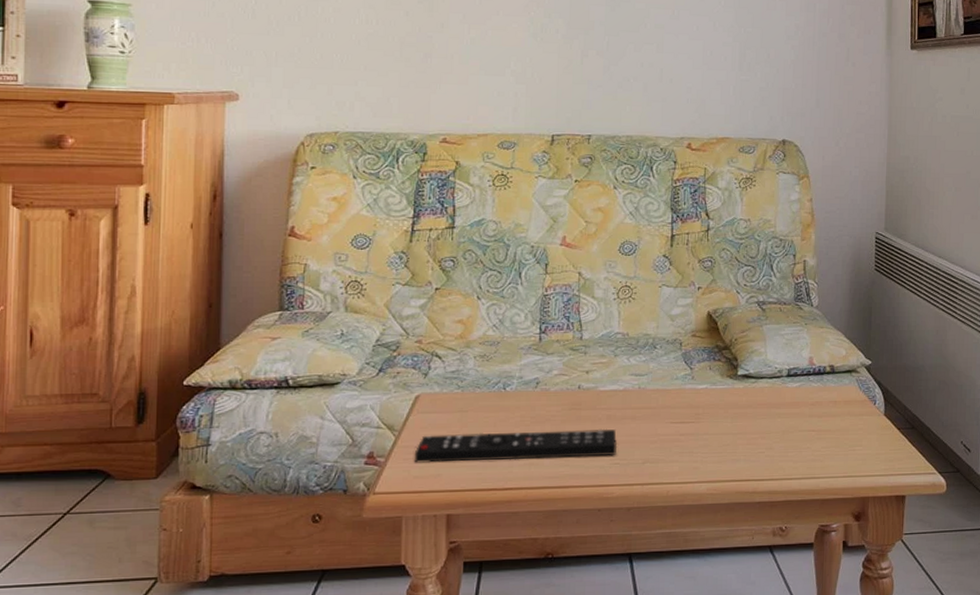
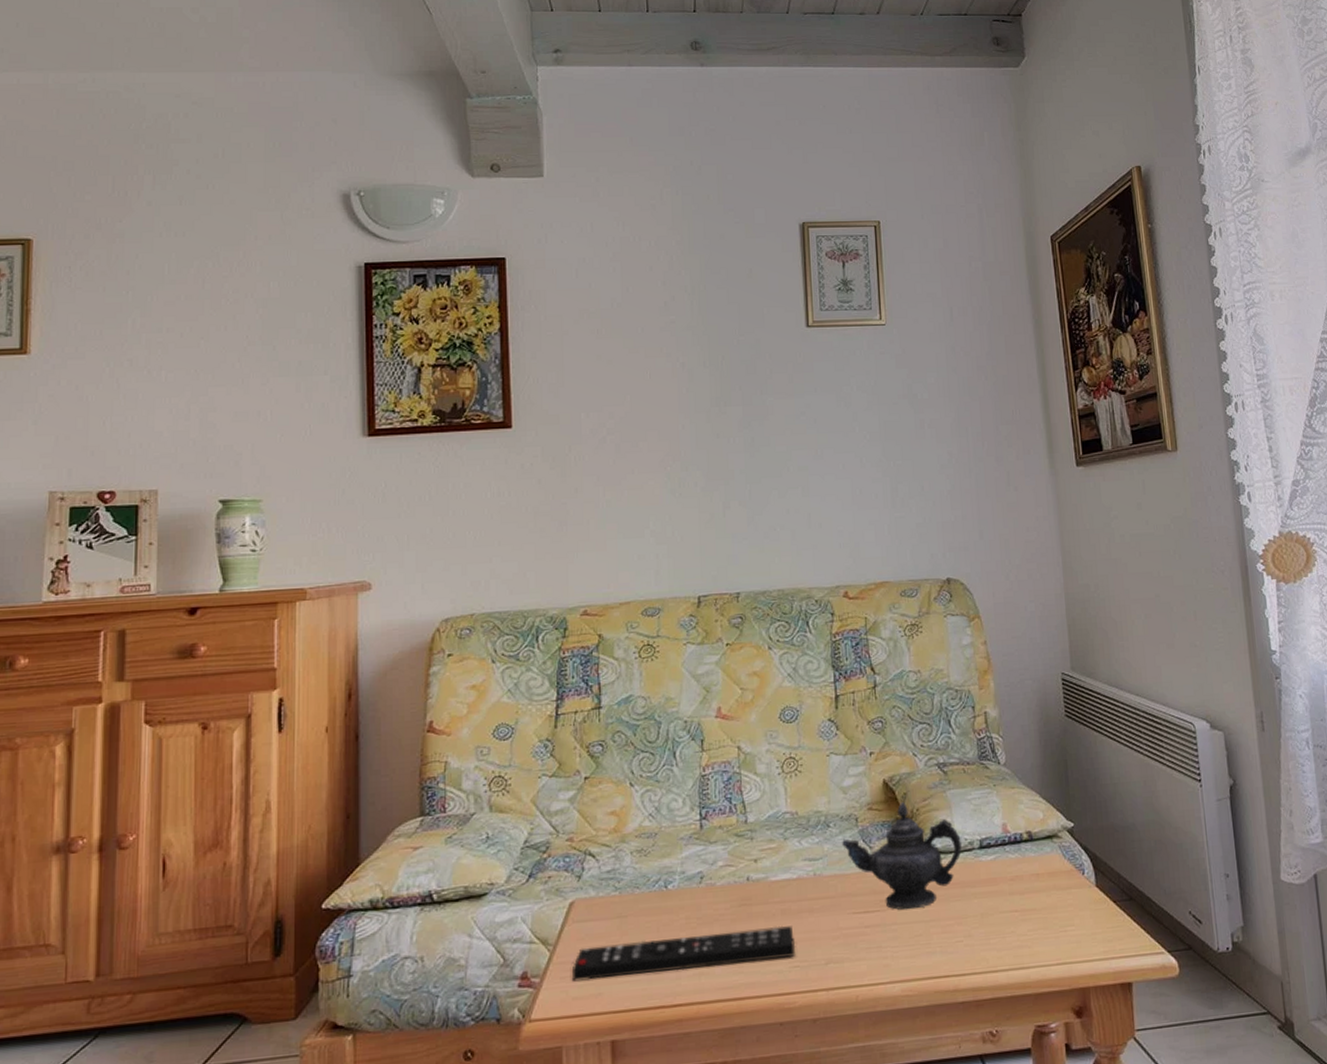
teapot: none [666,332,772,423] -> present [842,802,962,910]

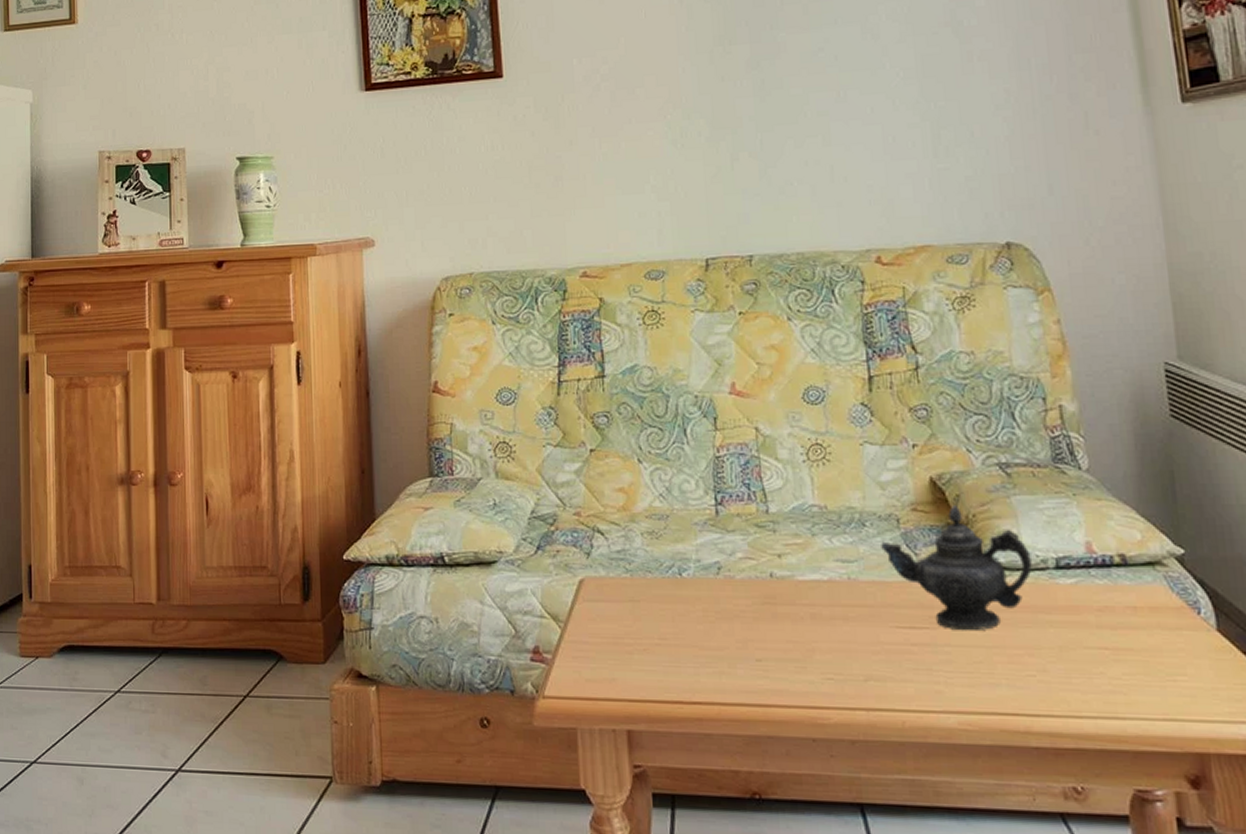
remote control: present [573,925,796,982] -> none [584,629,829,669]

